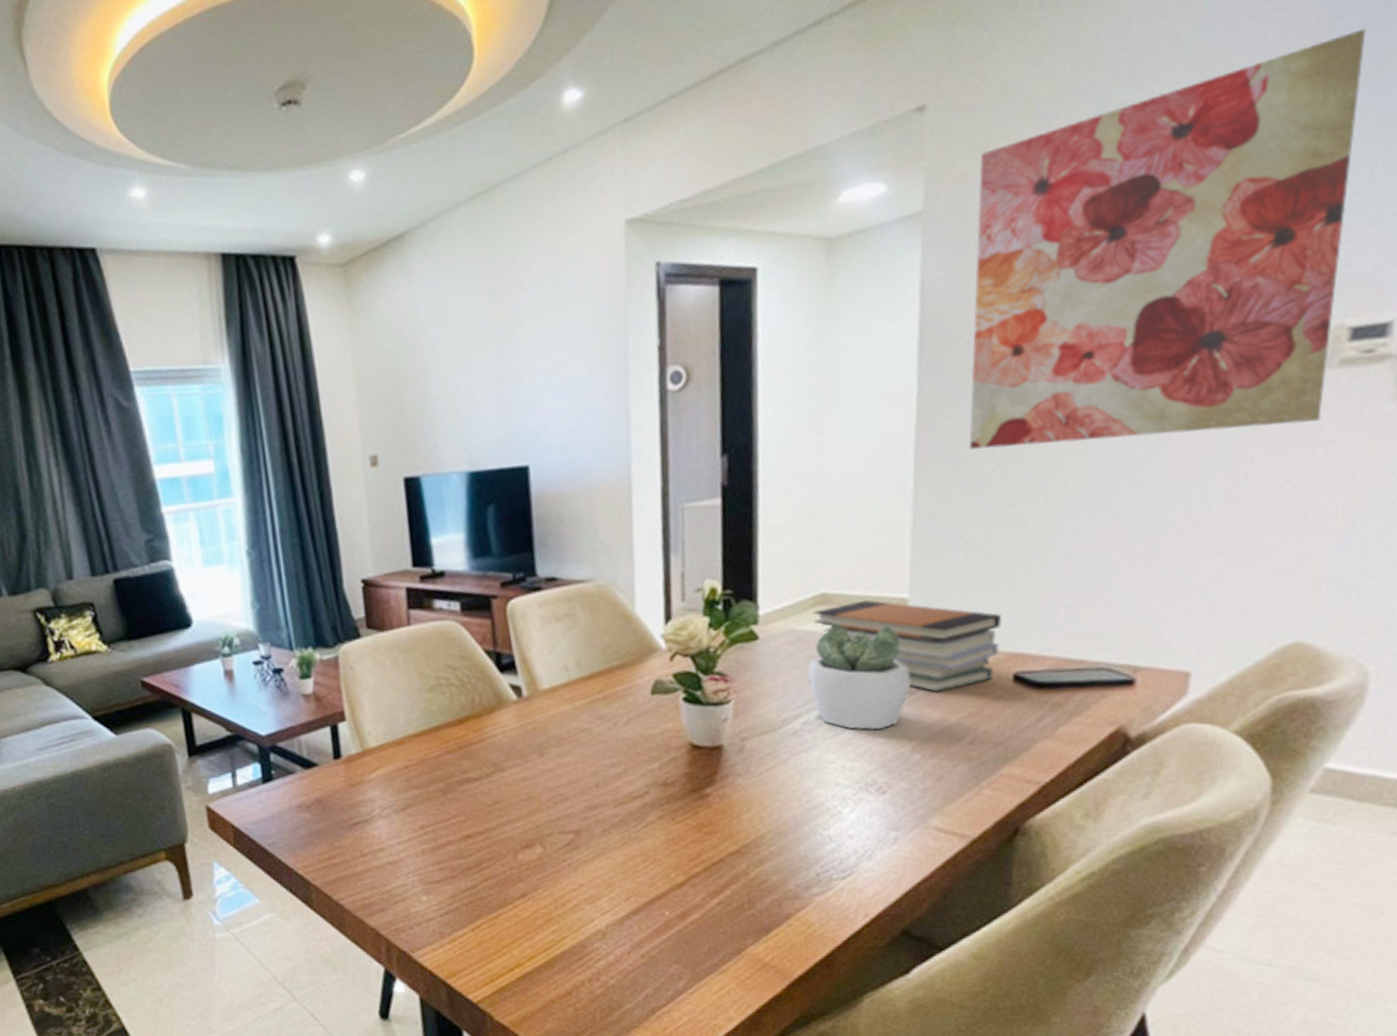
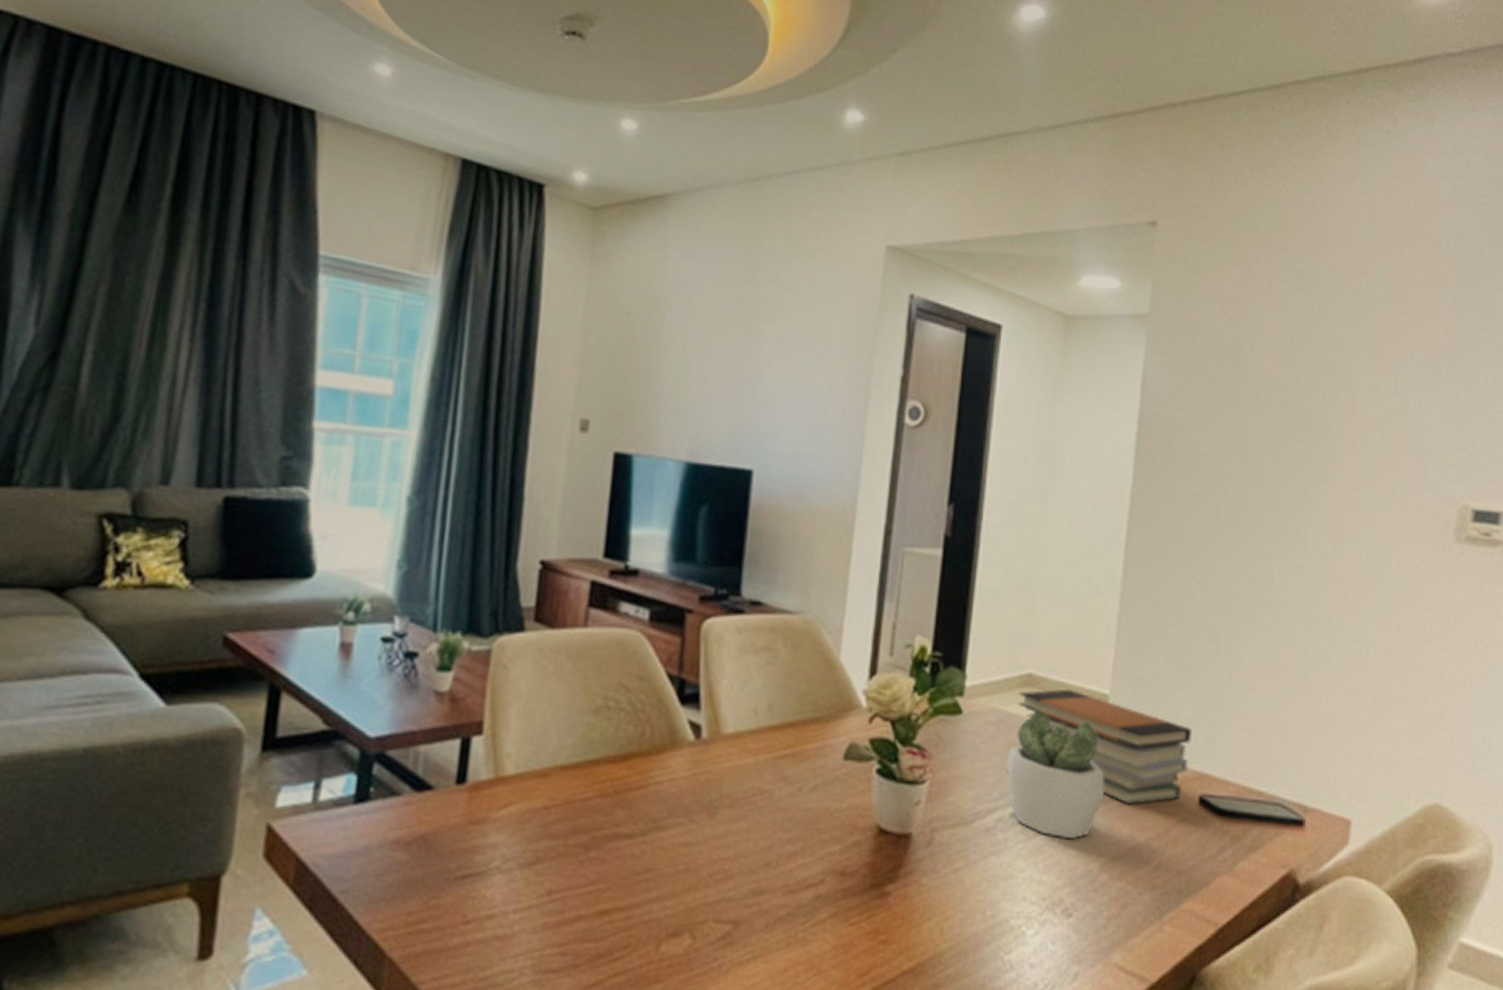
wall art: present [969,28,1366,450] -> none [1173,262,1480,589]

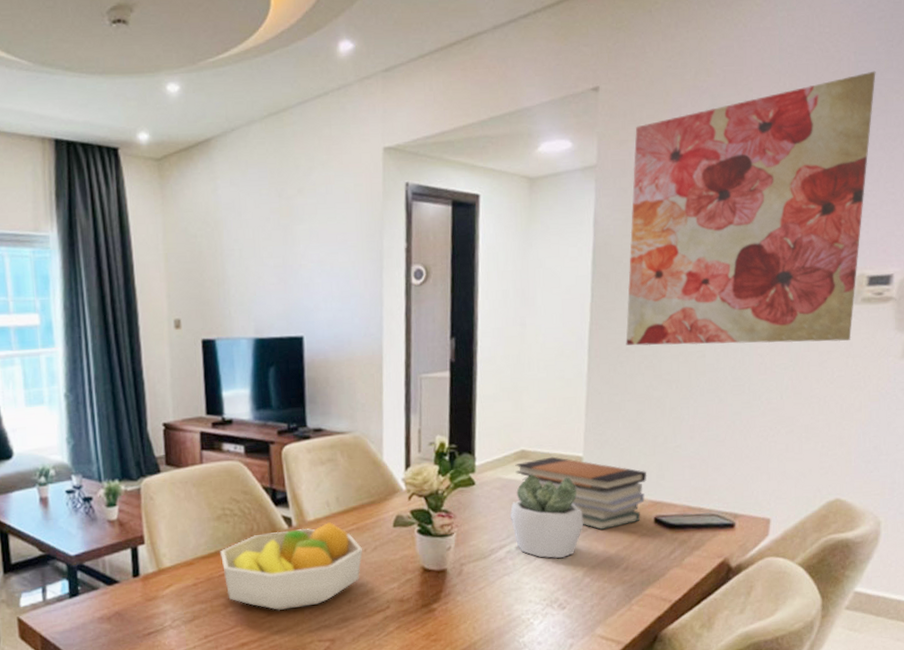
fruit bowl: none [590,740,797,866] -> present [219,522,363,611]
wall art: none [1173,262,1480,589] -> present [626,71,876,346]

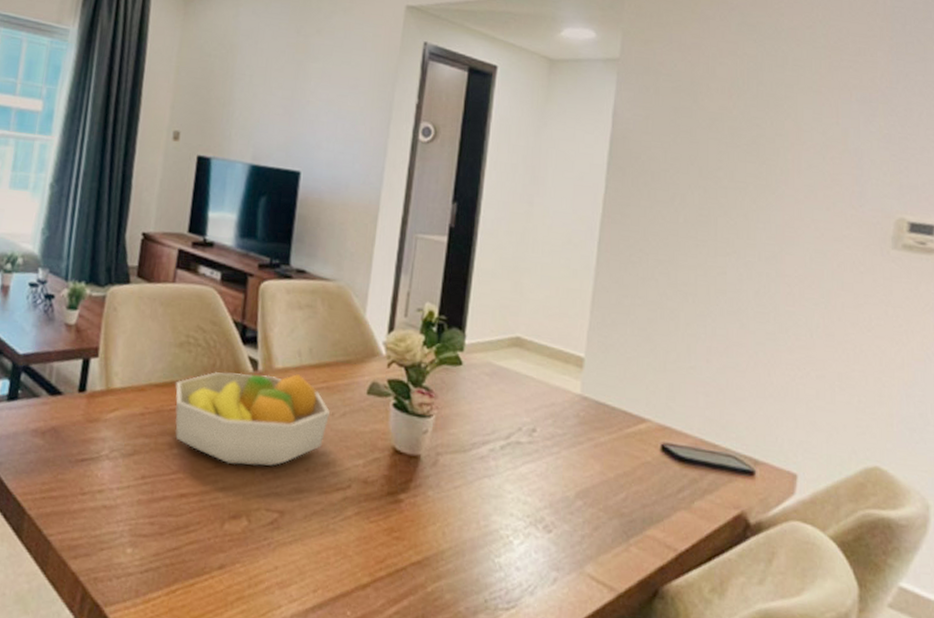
succulent plant: present [510,474,583,559] -> none [498,366,580,471]
book stack: present [515,456,647,530] -> none [508,350,656,448]
wall art: present [626,71,876,346] -> none [639,18,914,287]

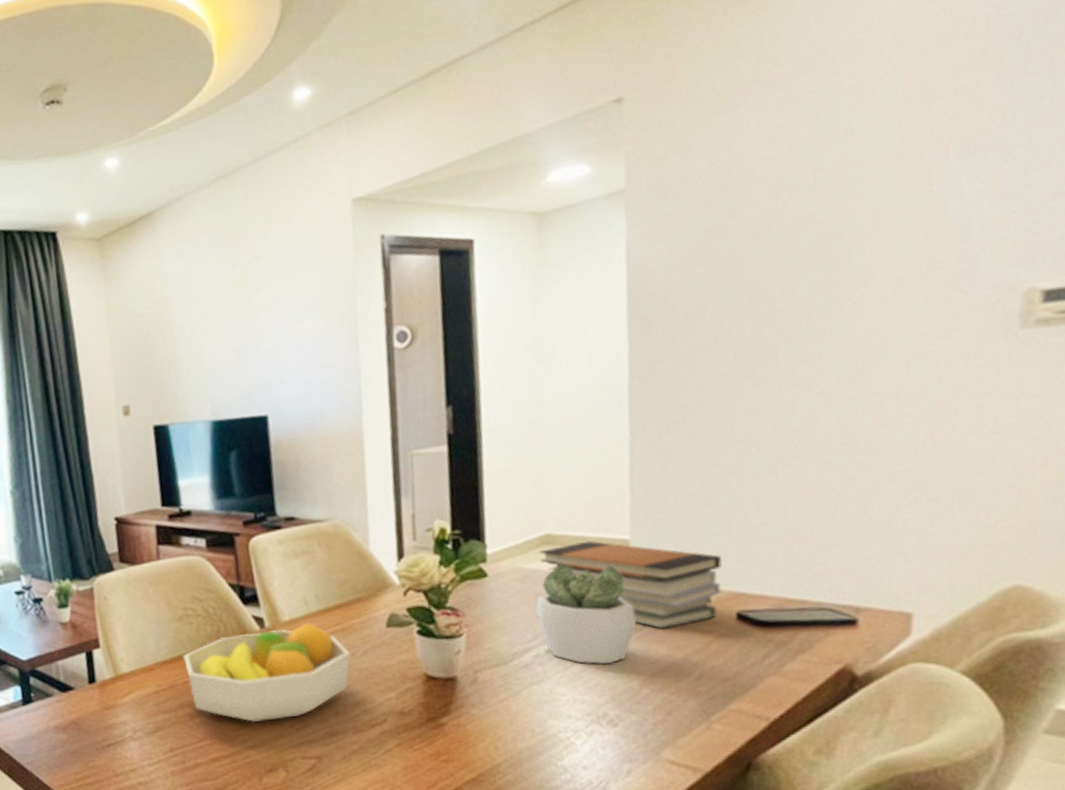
succulent plant: none [498,366,580,471] -> present [536,562,636,665]
book stack: none [508,350,656,448] -> present [539,540,723,629]

